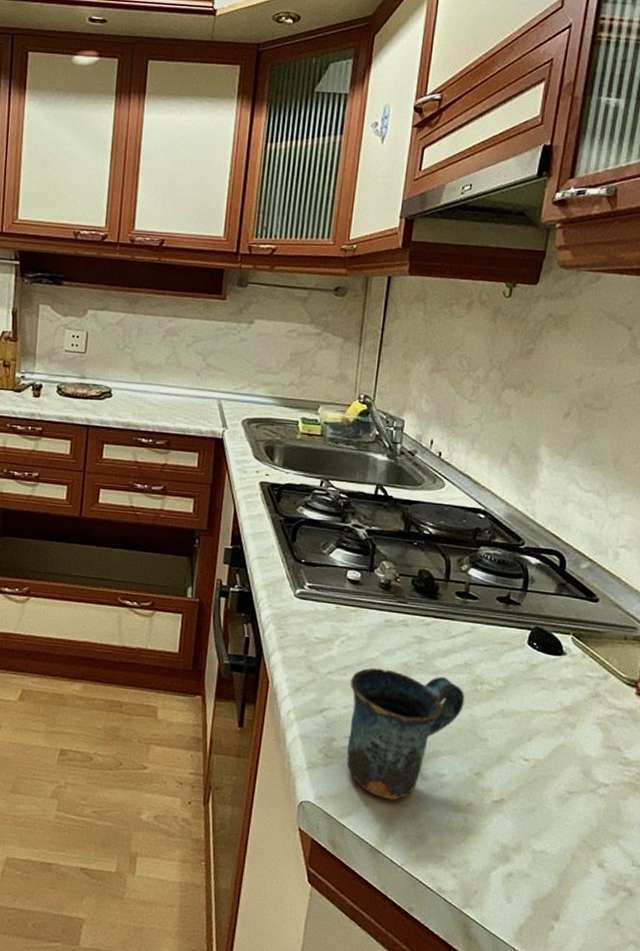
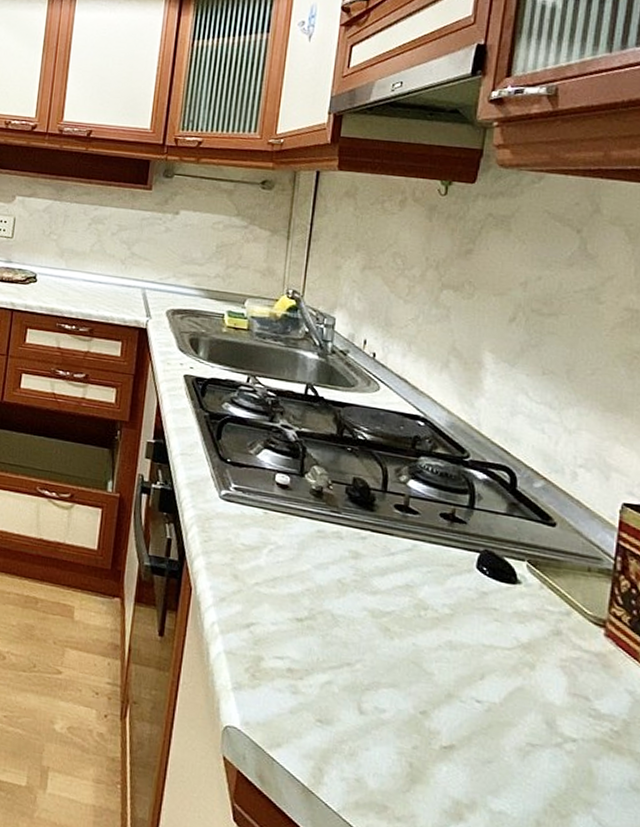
mug: present [346,668,465,800] -> none [275,582,407,735]

